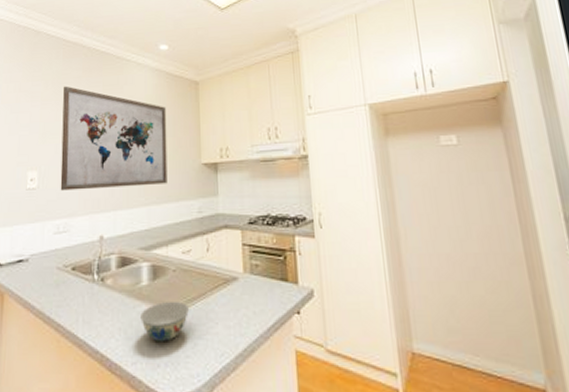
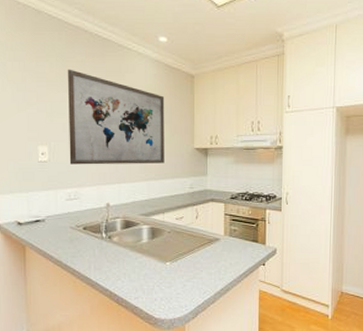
bowl: present [140,301,189,342] -> none [141,254,180,284]

